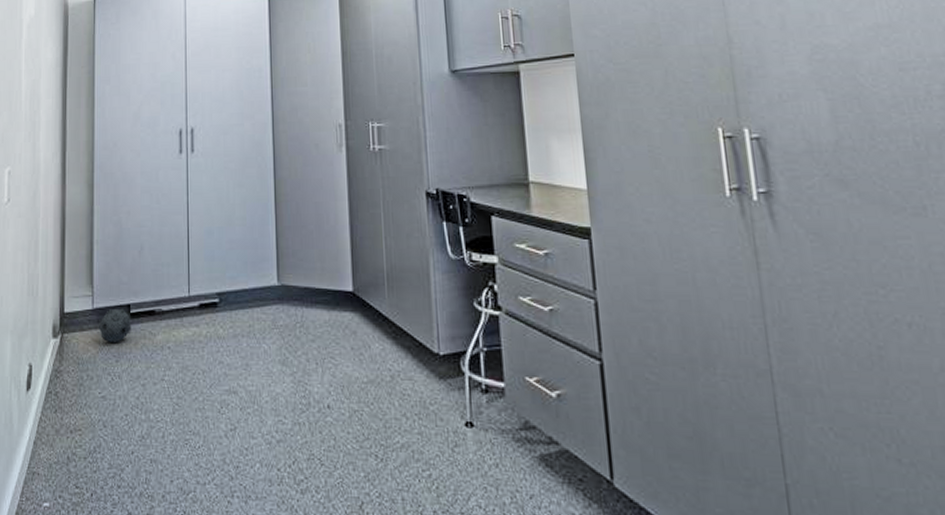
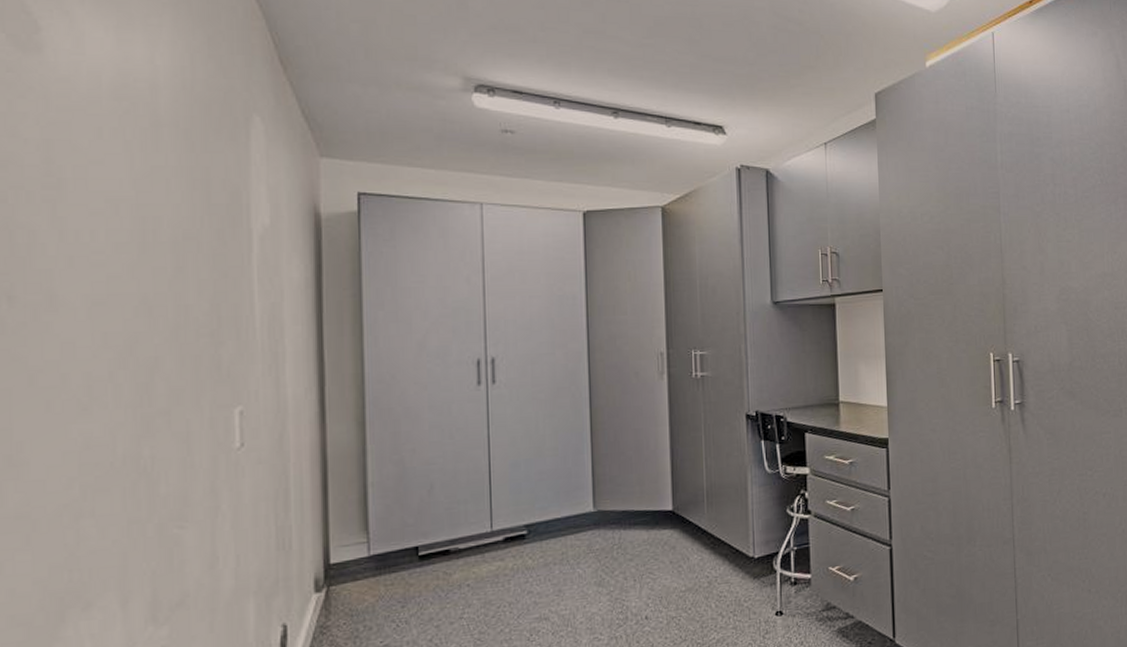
ball: present [99,308,132,344] -> none [378,551,421,589]

